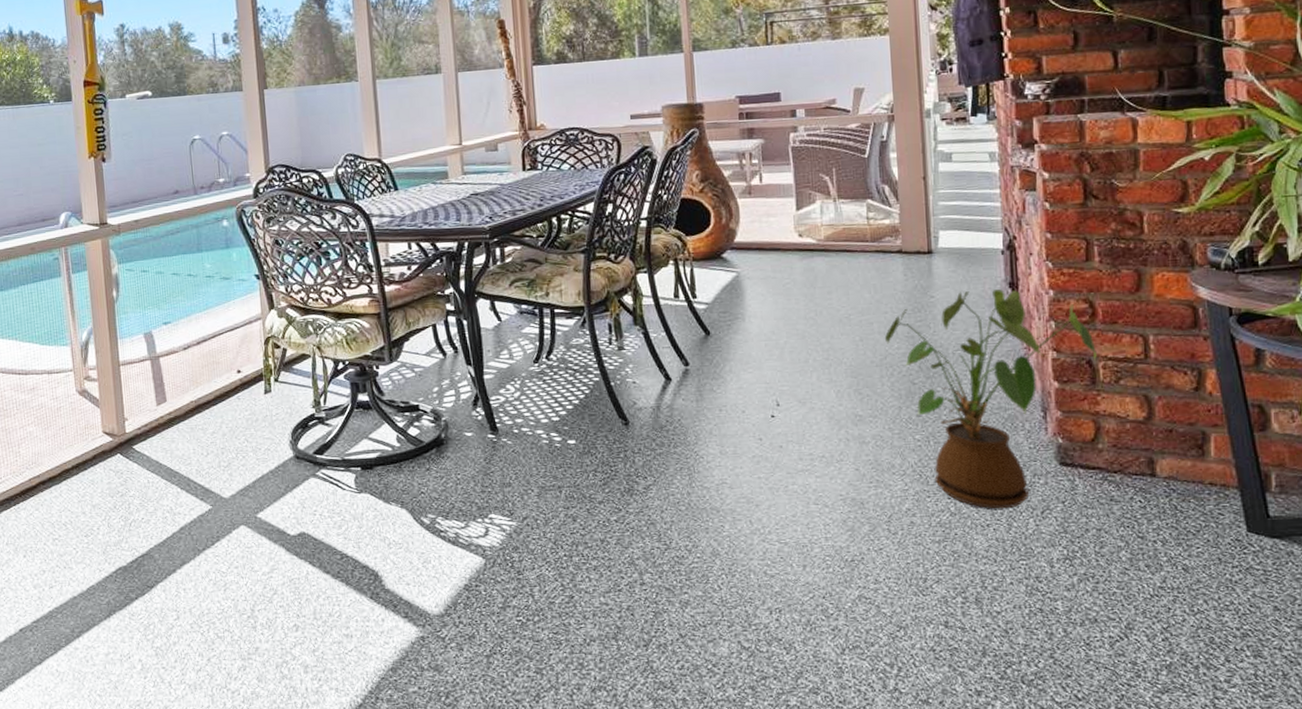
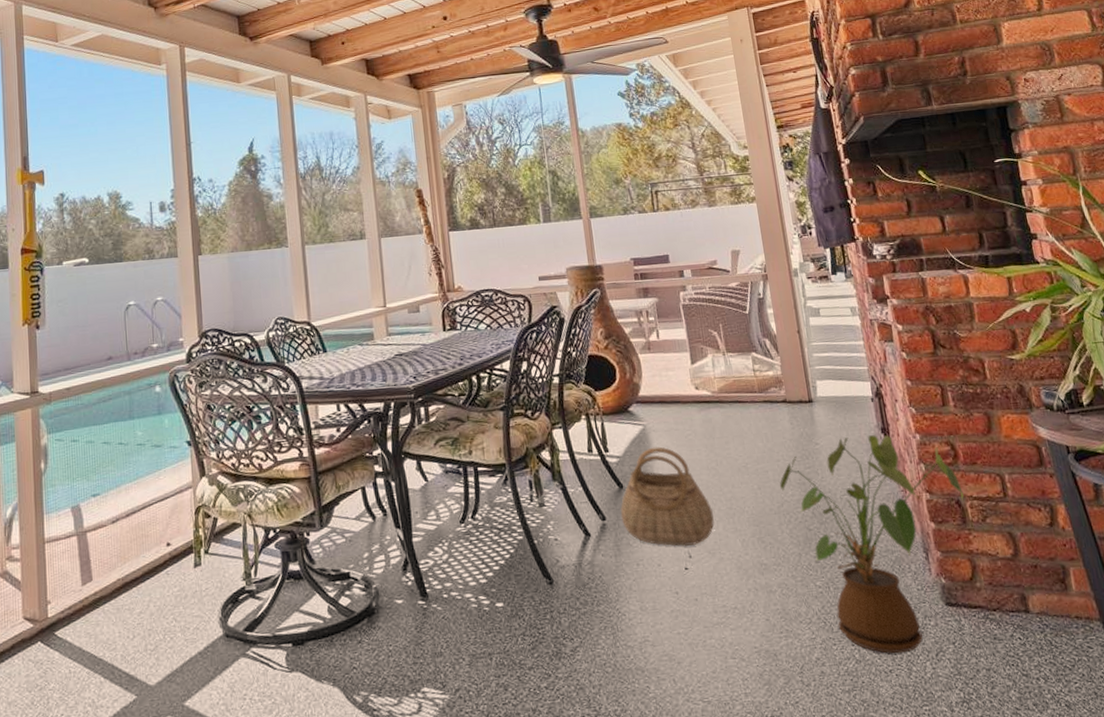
basket: none [705,294,808,395] -> present [620,446,715,547]

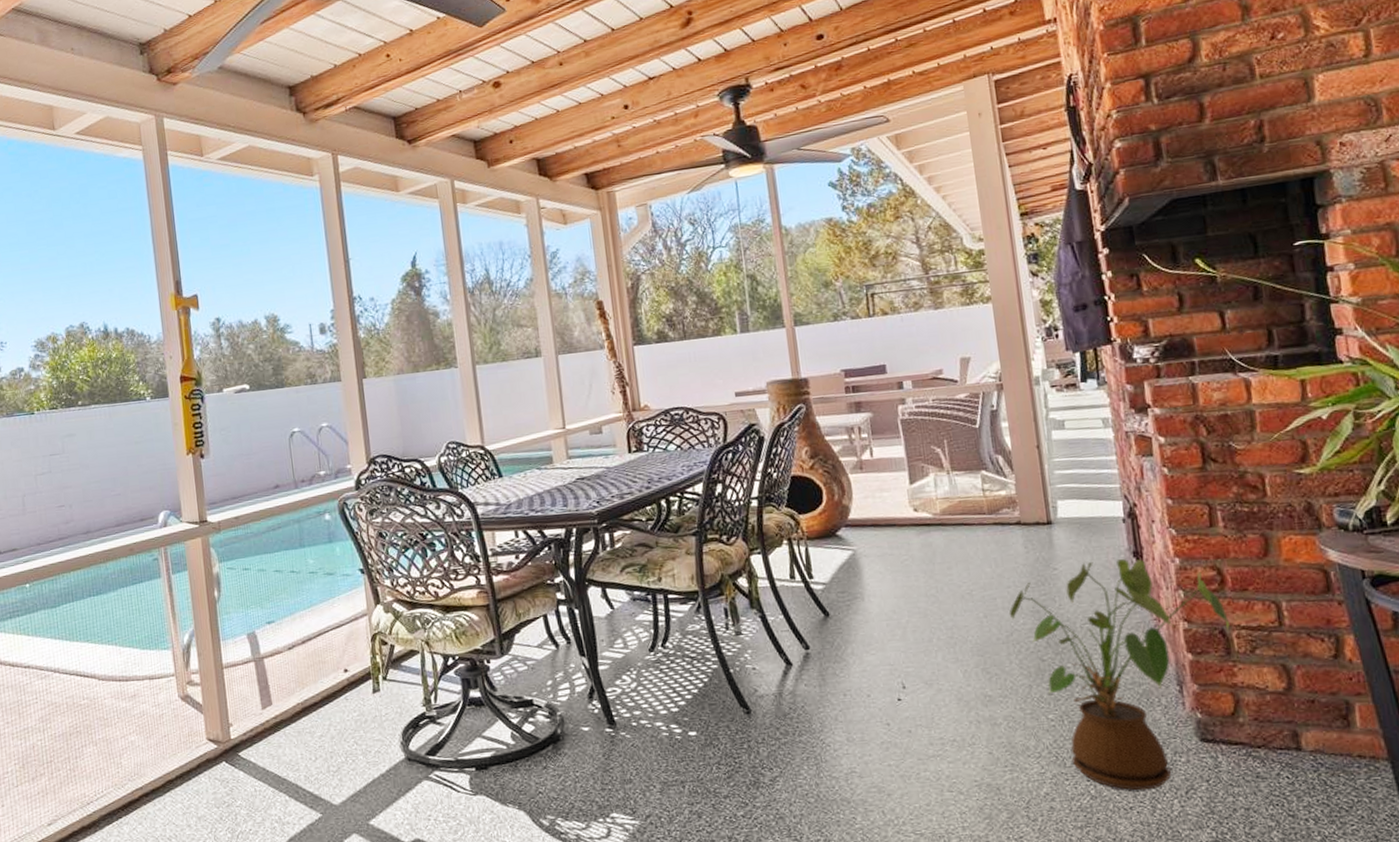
basket: present [620,446,715,547] -> none [826,572,933,677]

